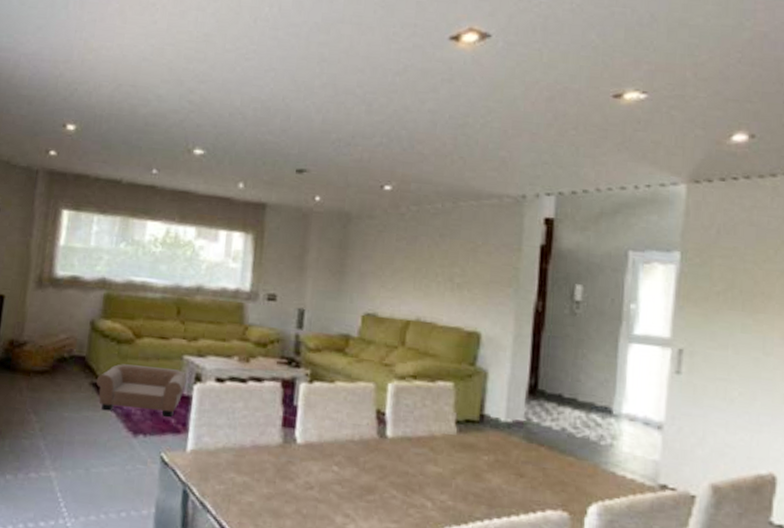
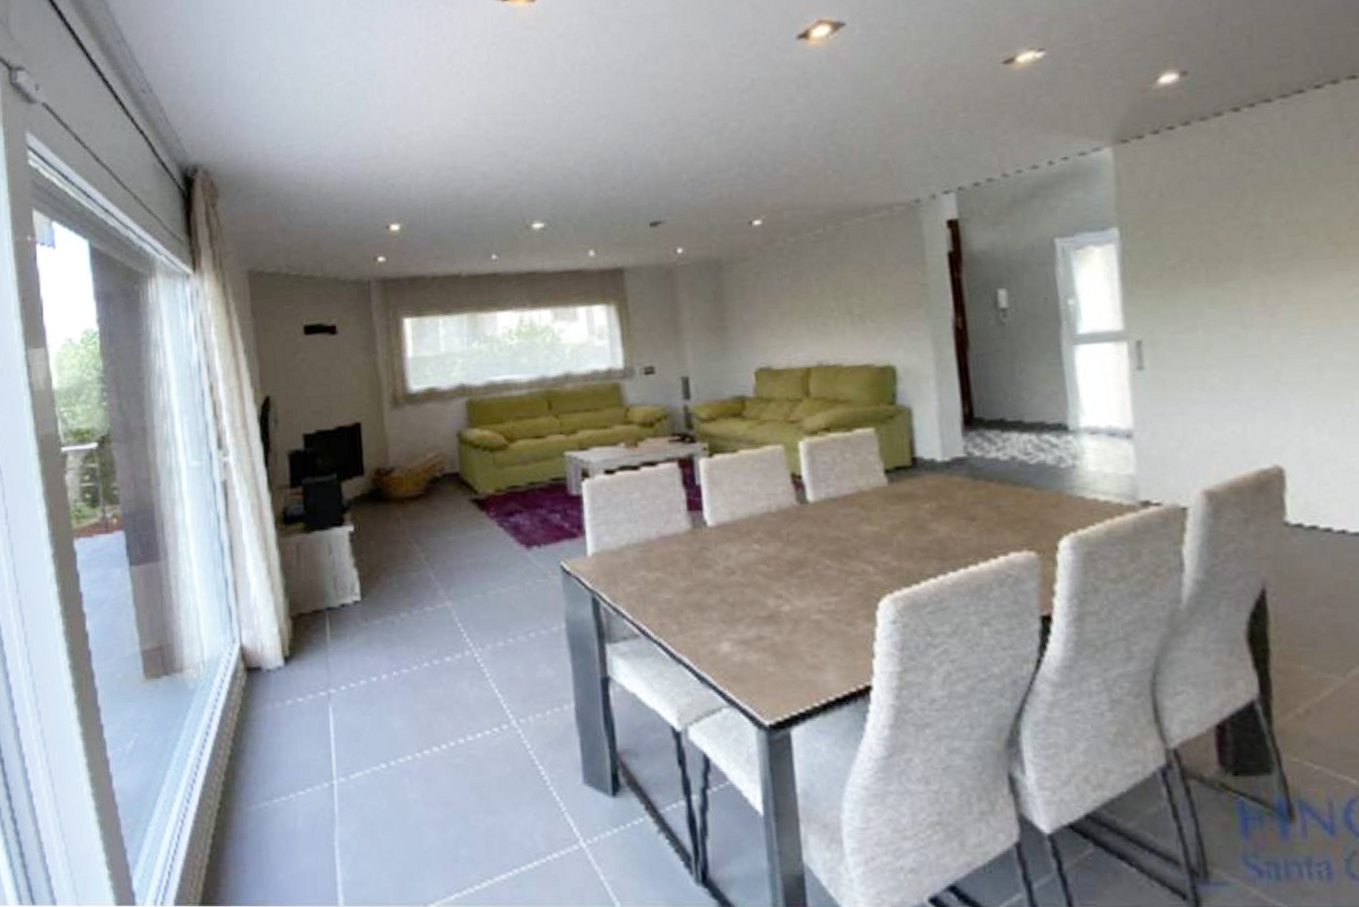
dog bed: present [96,364,187,417] -> none [476,469,573,527]

